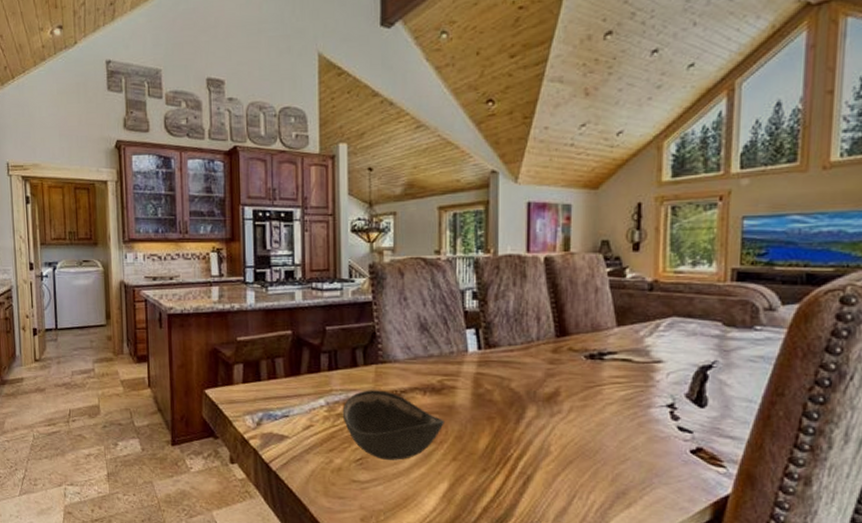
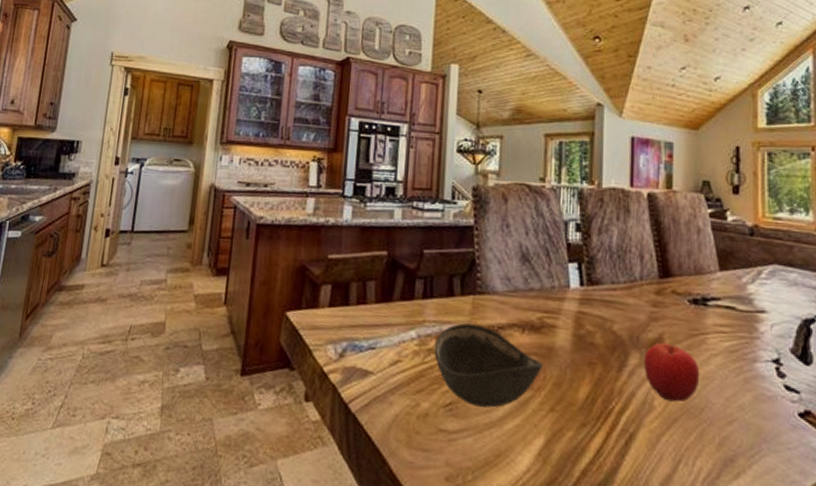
fruit: none [540,395,595,447] -> present [644,342,700,402]

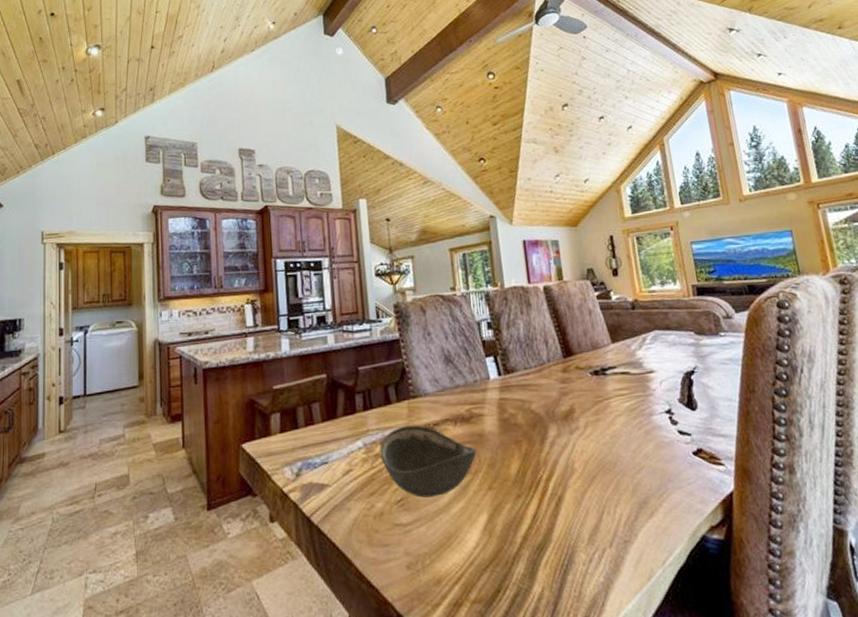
fruit: present [644,342,700,402] -> none [560,412,610,462]

